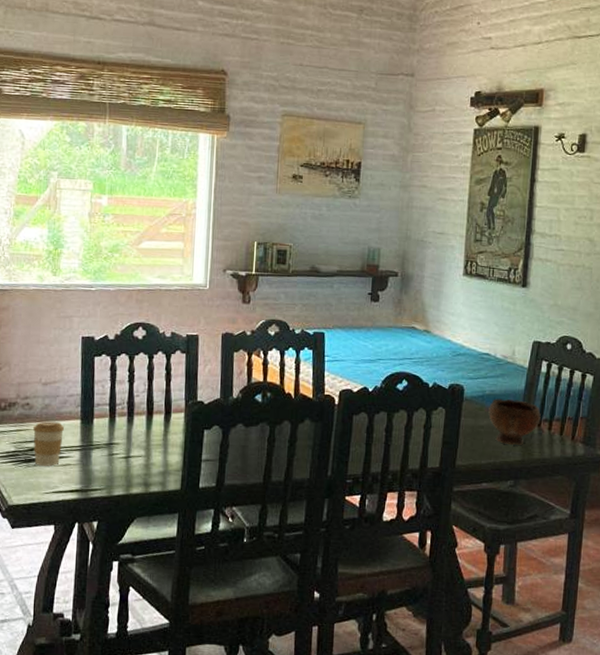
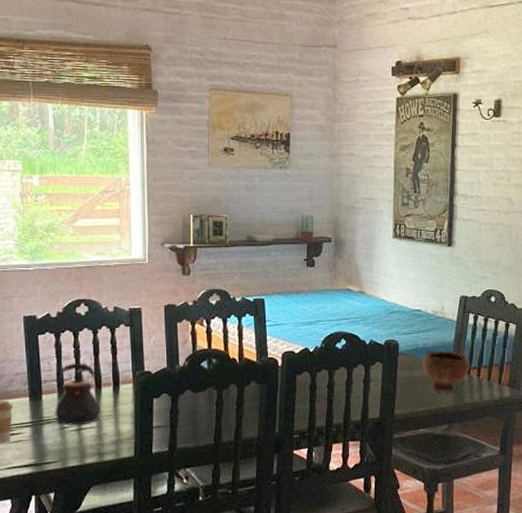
teapot: none [104,388,151,453] -> present [55,363,101,426]

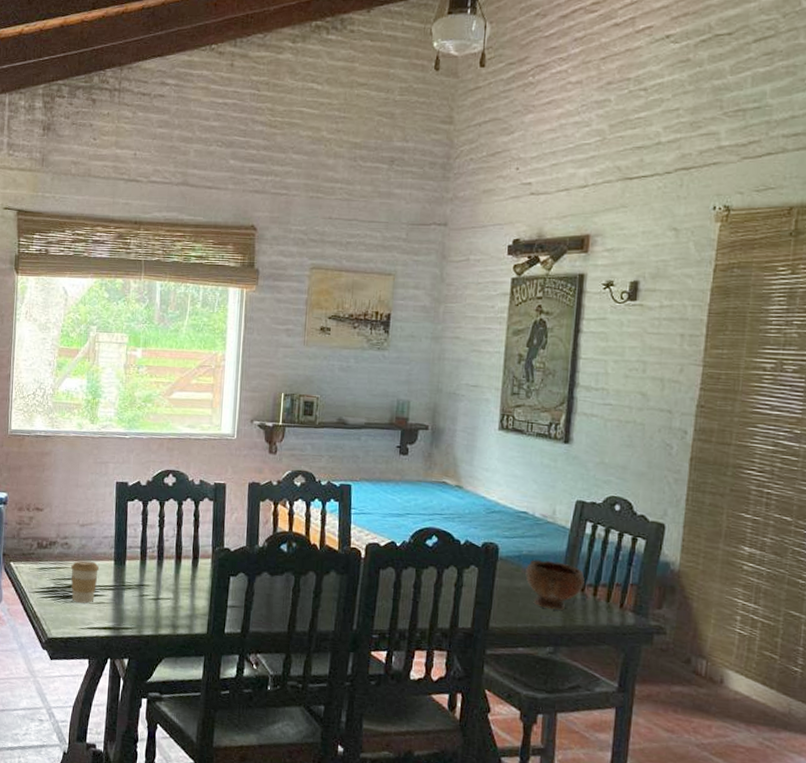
teapot: present [55,363,101,426] -> none [136,532,179,595]

